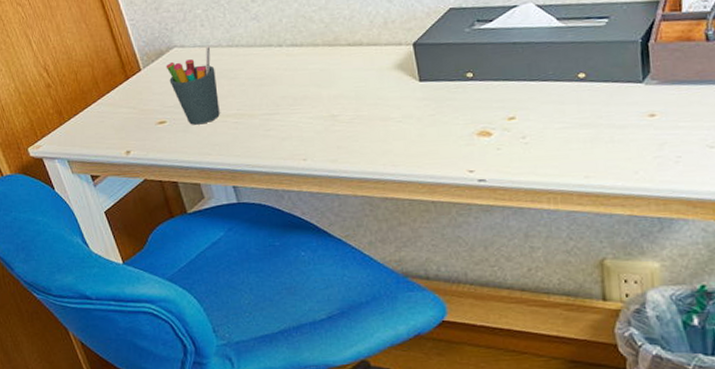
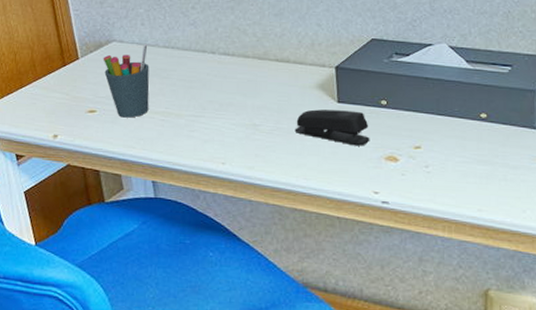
stapler: none [376,87,459,125] -> present [294,109,370,146]

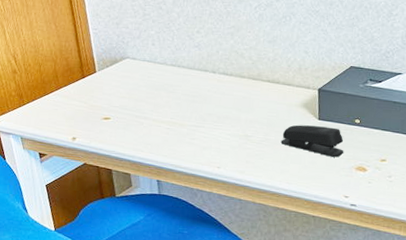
pen holder: present [103,43,149,118] -> none [117,61,158,126]

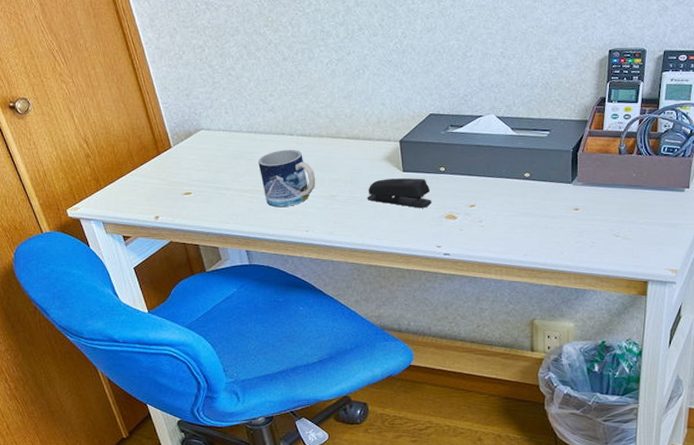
mug: none [178,85,233,142] -> present [258,149,316,208]

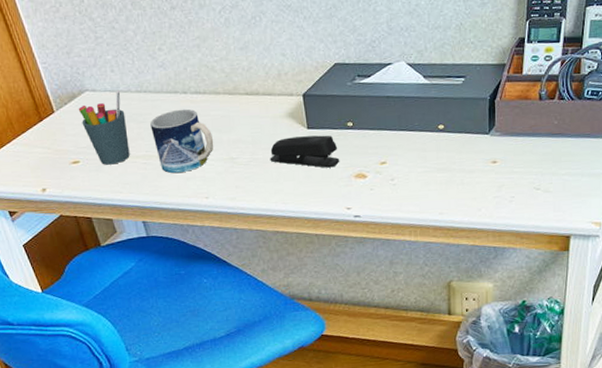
pen holder: none [193,129,238,197] -> present [78,89,130,165]

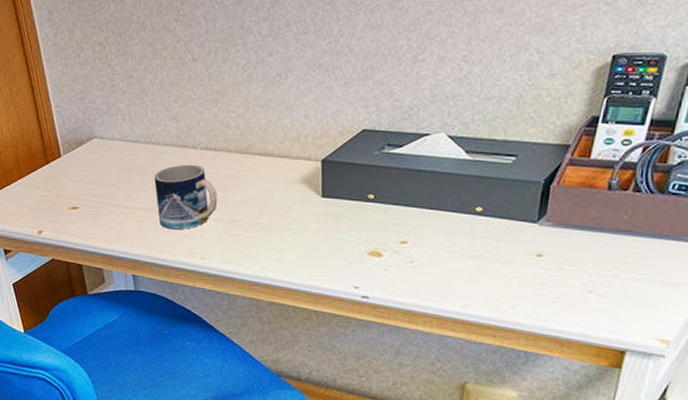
pen holder: present [78,89,130,165] -> none [84,139,130,214]
stapler: present [270,135,340,168] -> none [275,204,354,241]

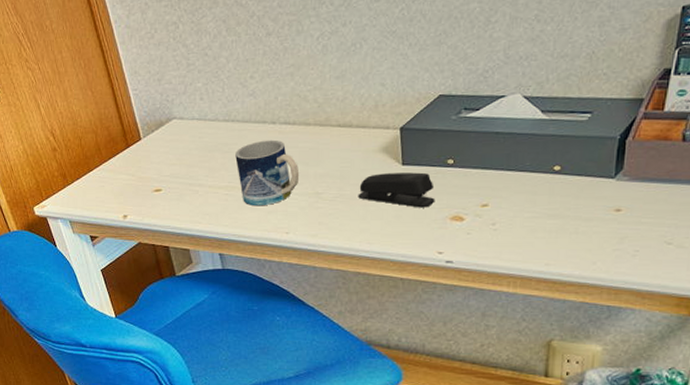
stapler: none [275,204,354,241] -> present [358,172,435,208]

